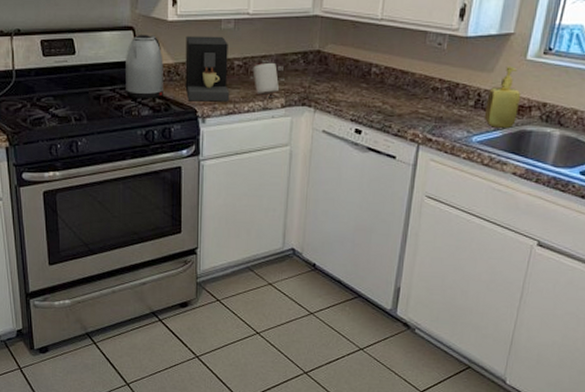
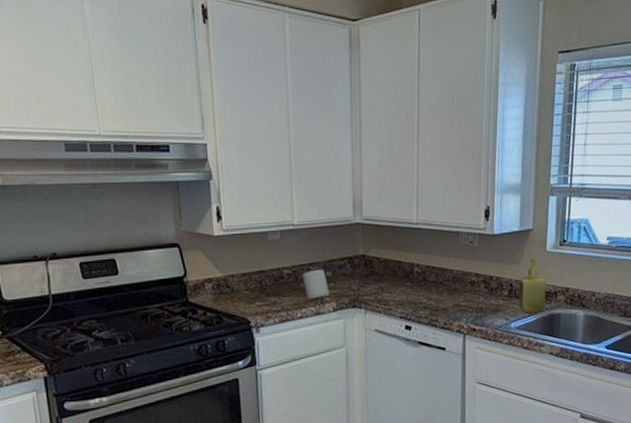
kettle: present [126,34,164,99] -> none [172,249,214,315]
coffee maker: present [185,35,230,102] -> none [233,247,282,313]

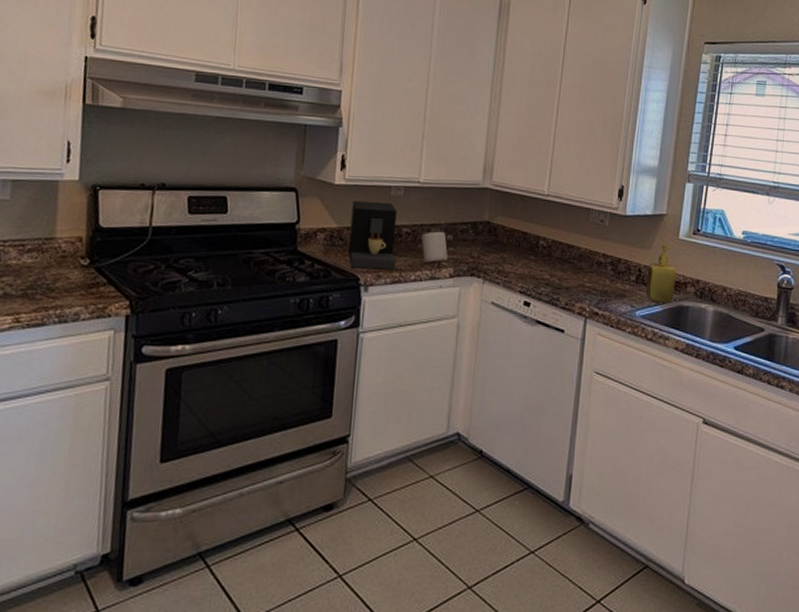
coffee maker: none [233,247,282,313] -> present [348,200,397,270]

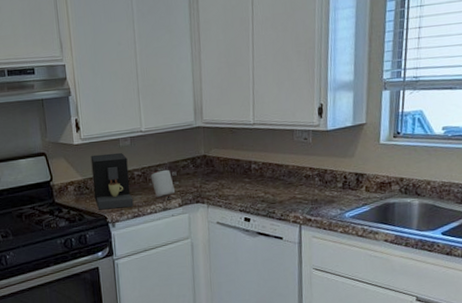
soap dispenser: present [645,243,677,303] -> none [352,150,381,204]

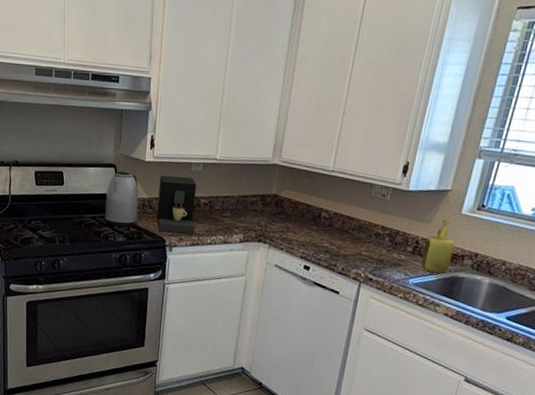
kettle: none [41,157,76,213] -> present [104,171,139,228]
canister: present [150,168,179,199] -> none [215,200,244,233]
soap dispenser: none [352,150,381,204] -> present [420,218,456,273]

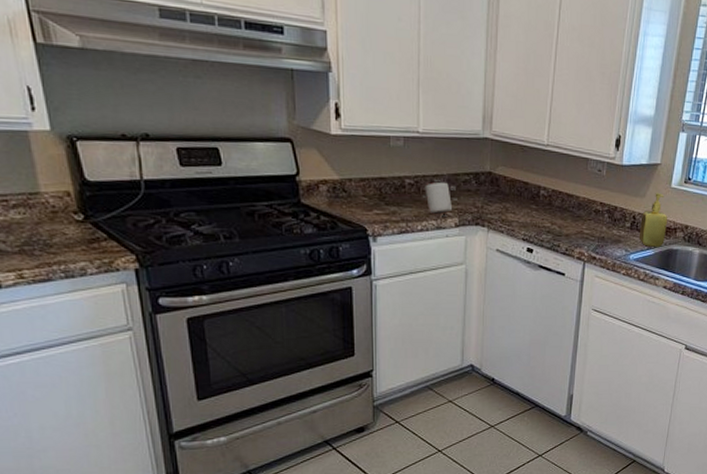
kettle: present [104,171,139,228] -> none [283,146,329,217]
coffee maker: present [156,175,197,235] -> none [352,151,402,221]
canister: none [215,200,244,233] -> present [423,180,457,217]

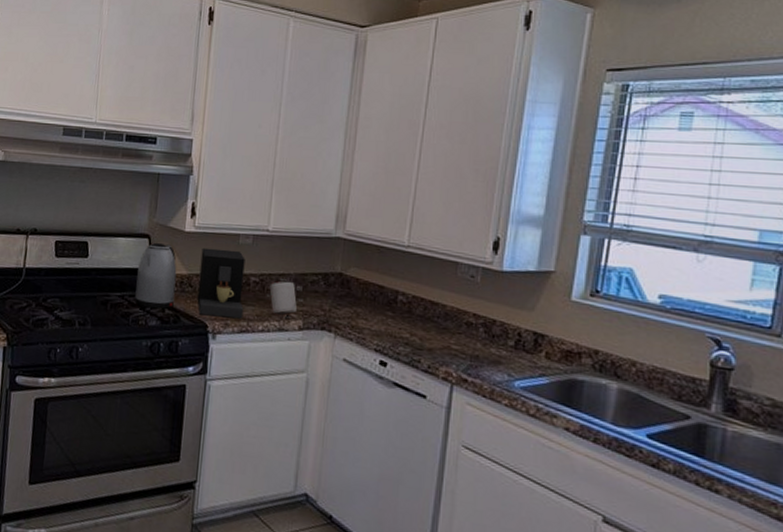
kettle: none [283,146,329,217] -> present [134,242,177,310]
coffee maker: none [352,151,402,221] -> present [197,247,245,319]
soap dispenser: present [638,192,668,247] -> none [526,305,568,375]

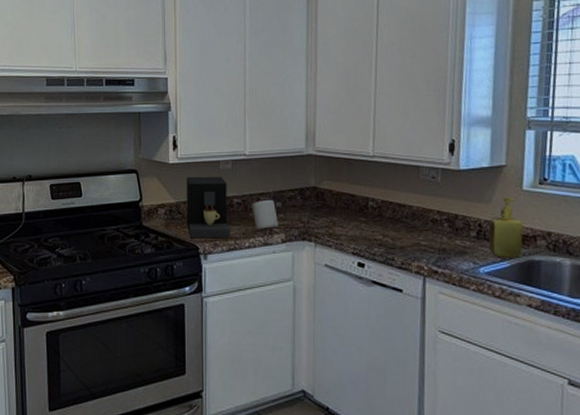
kettle: present [134,242,177,310] -> none [129,176,165,237]
soap dispenser: none [526,305,568,375] -> present [488,196,524,258]

